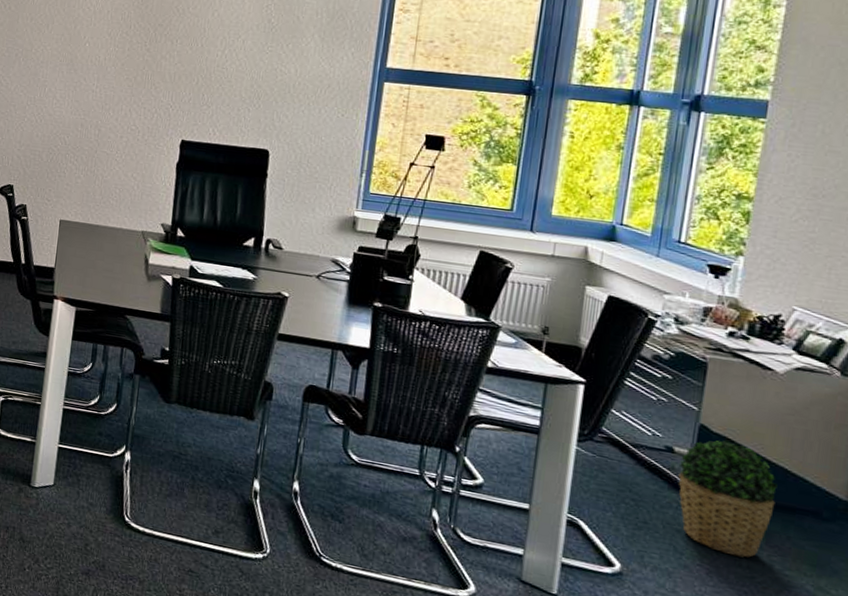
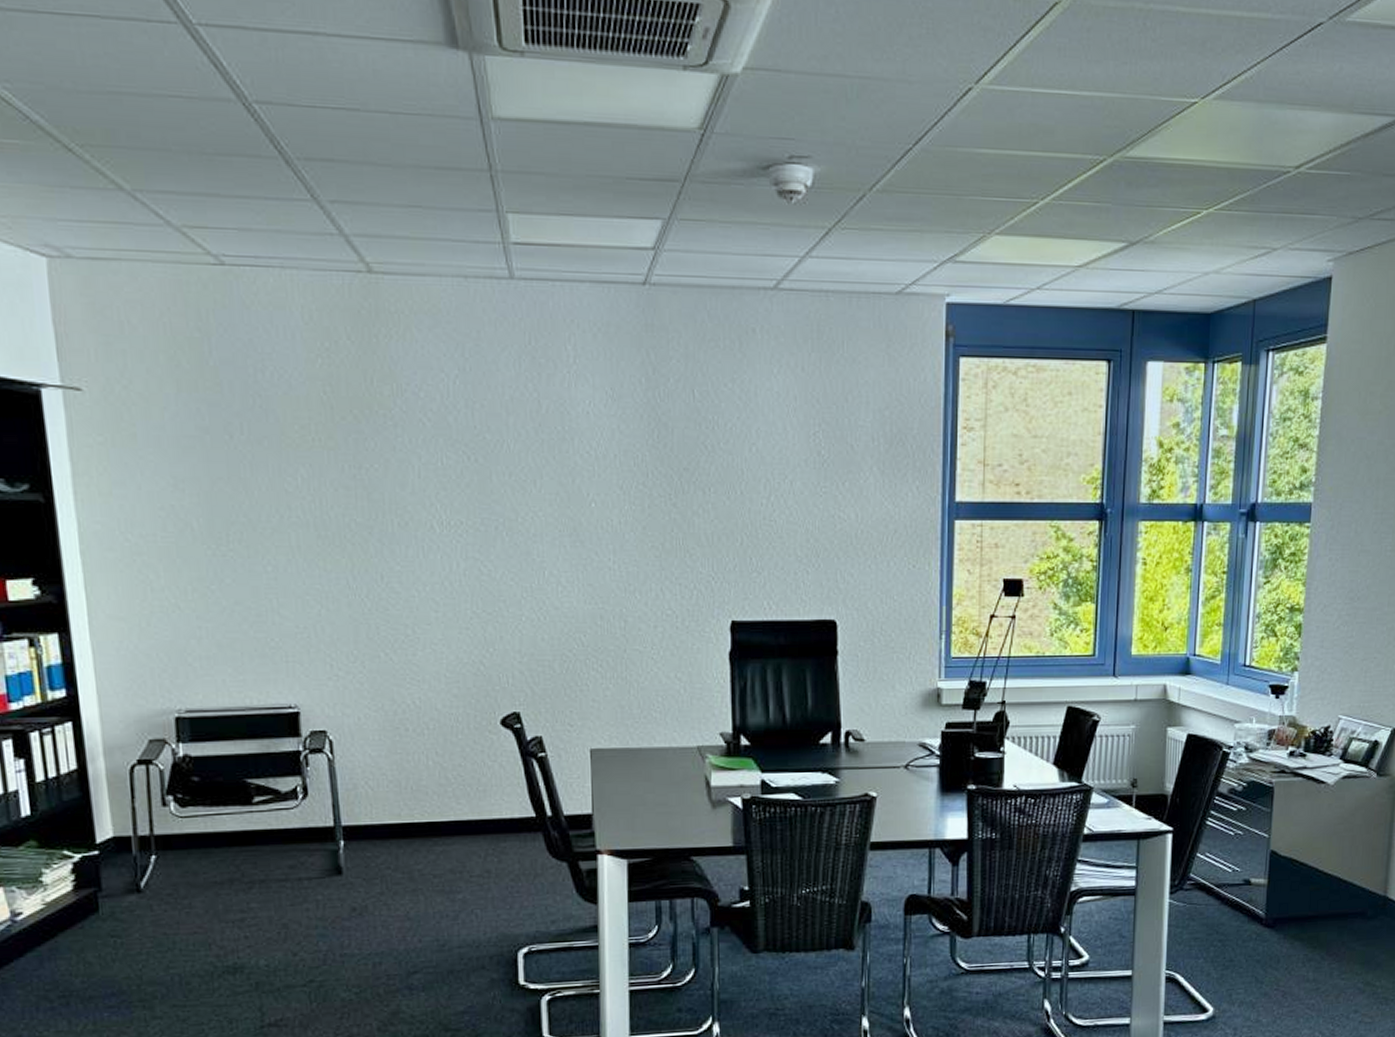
potted plant: present [678,440,778,558] -> none [1256,862,1333,973]

